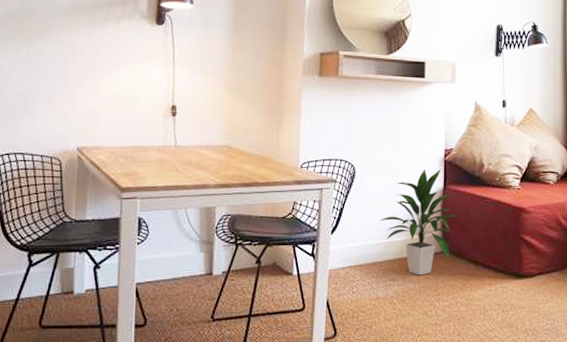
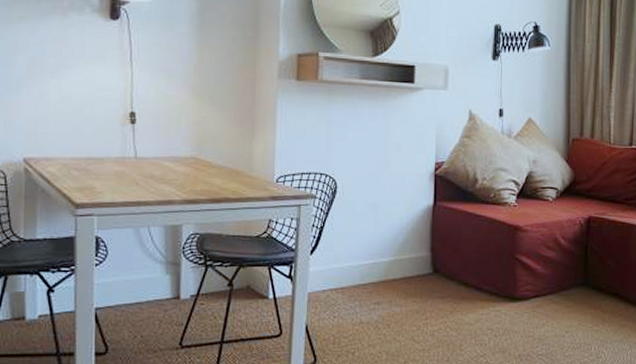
indoor plant: present [379,168,457,276] -> none [363,183,448,299]

